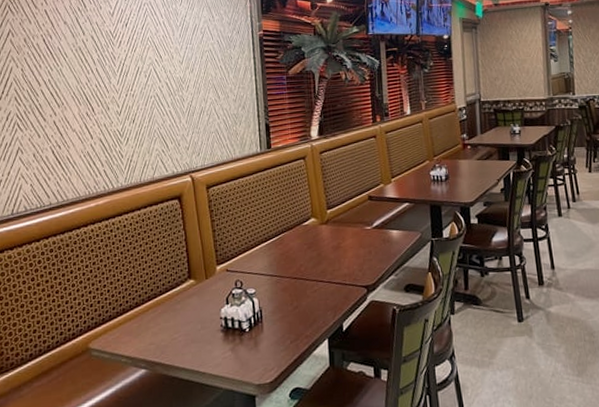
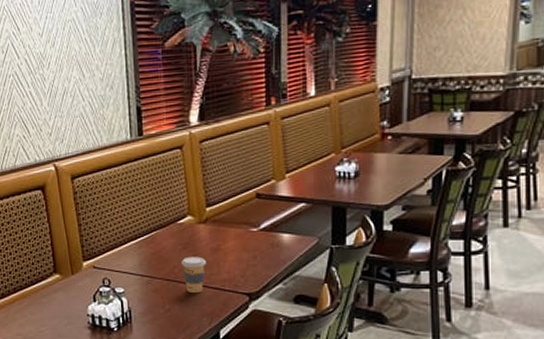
coffee cup: none [306,254,329,290] -> present [181,256,207,294]

